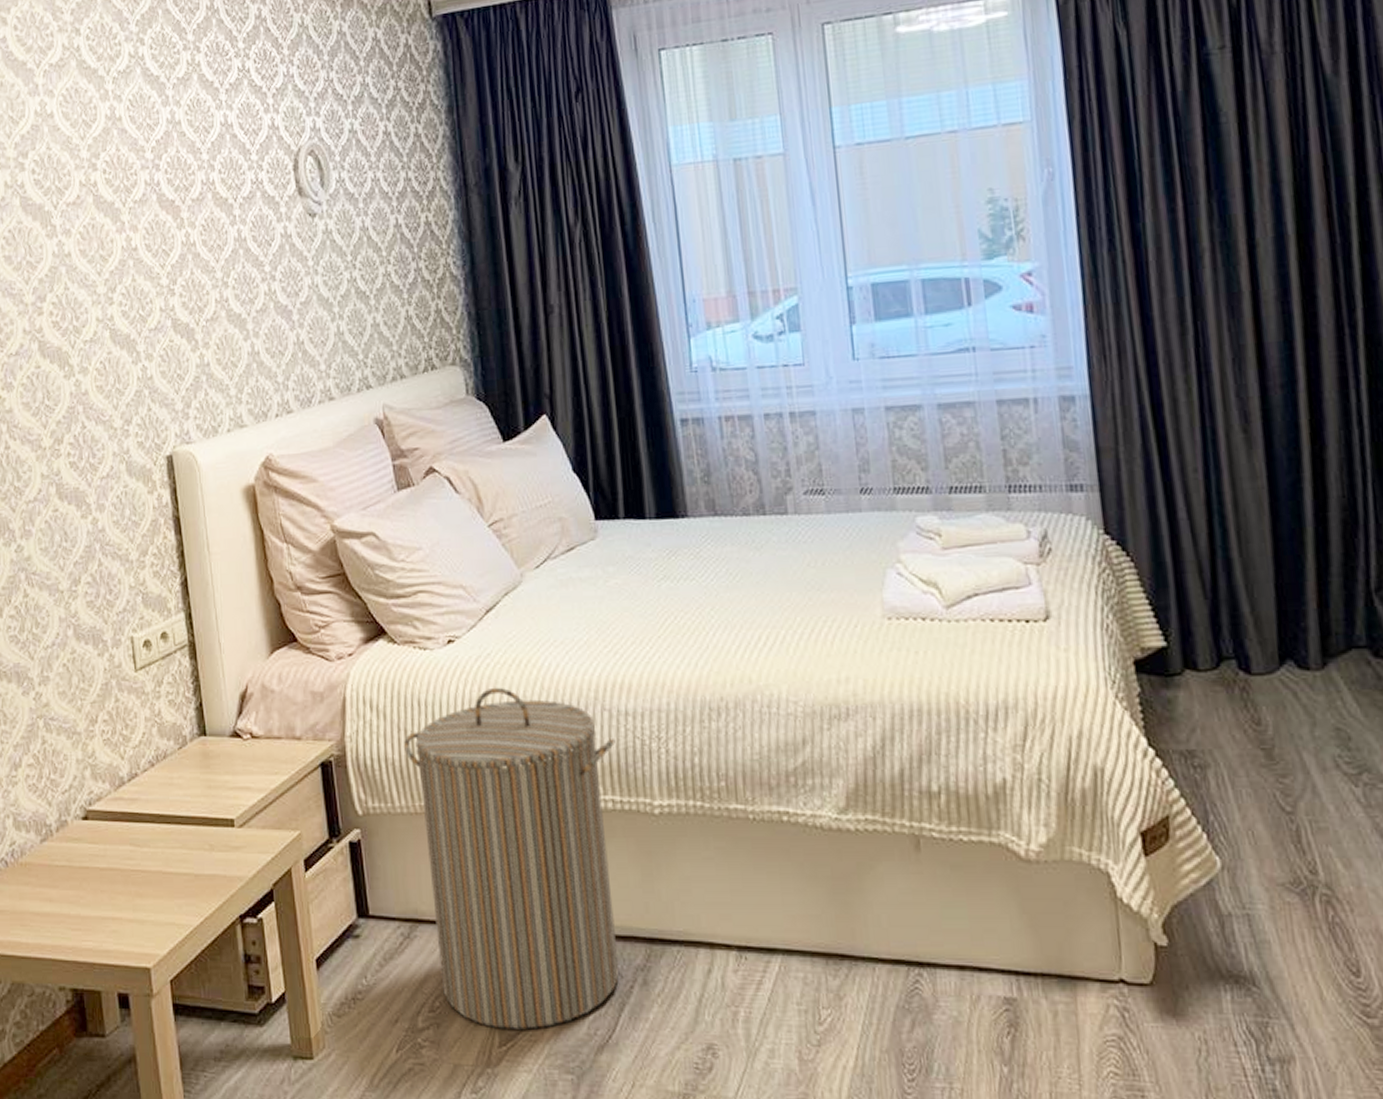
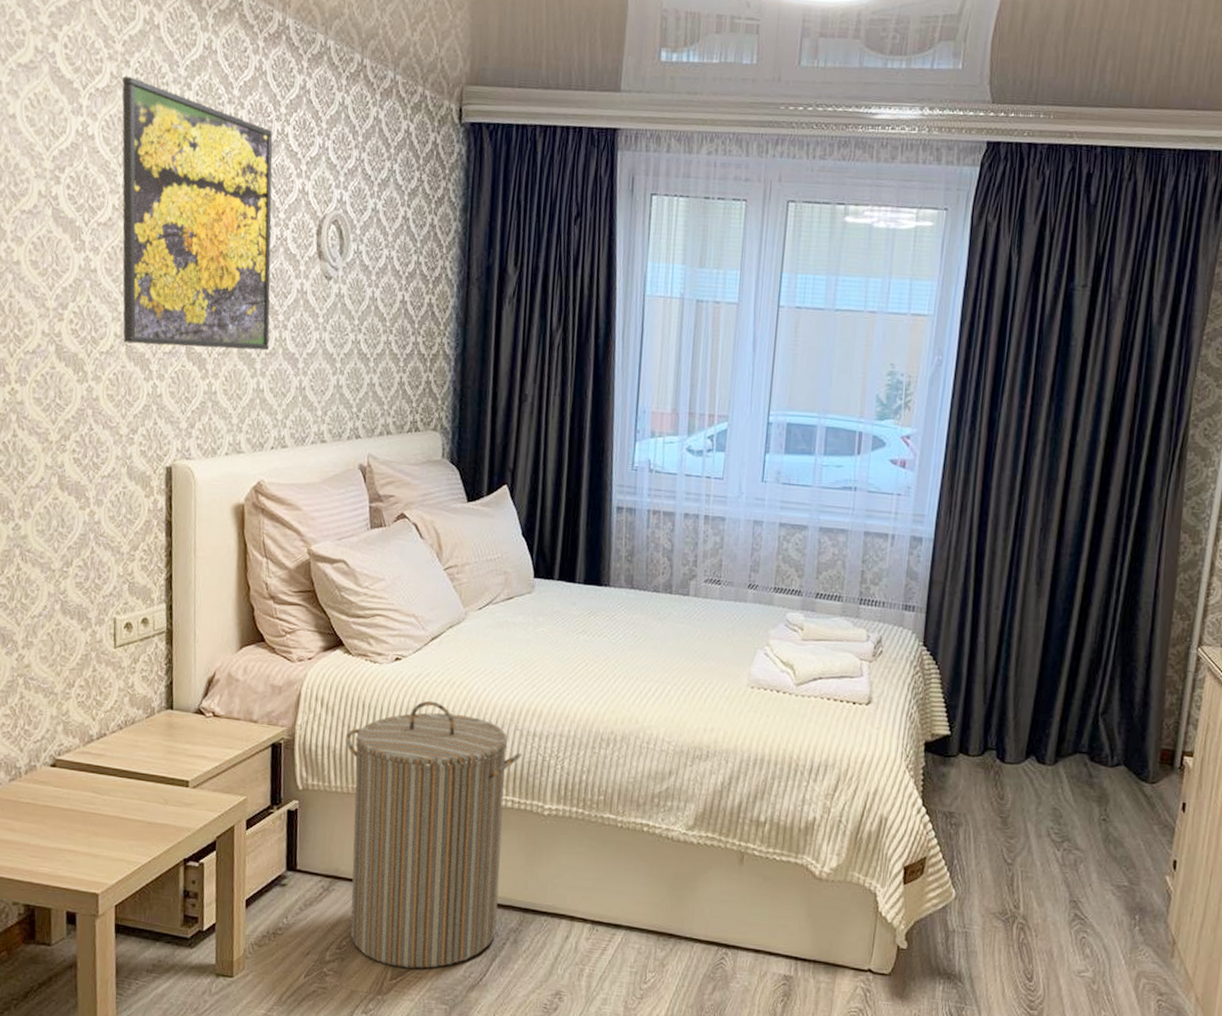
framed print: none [75,44,259,327] -> present [122,76,273,351]

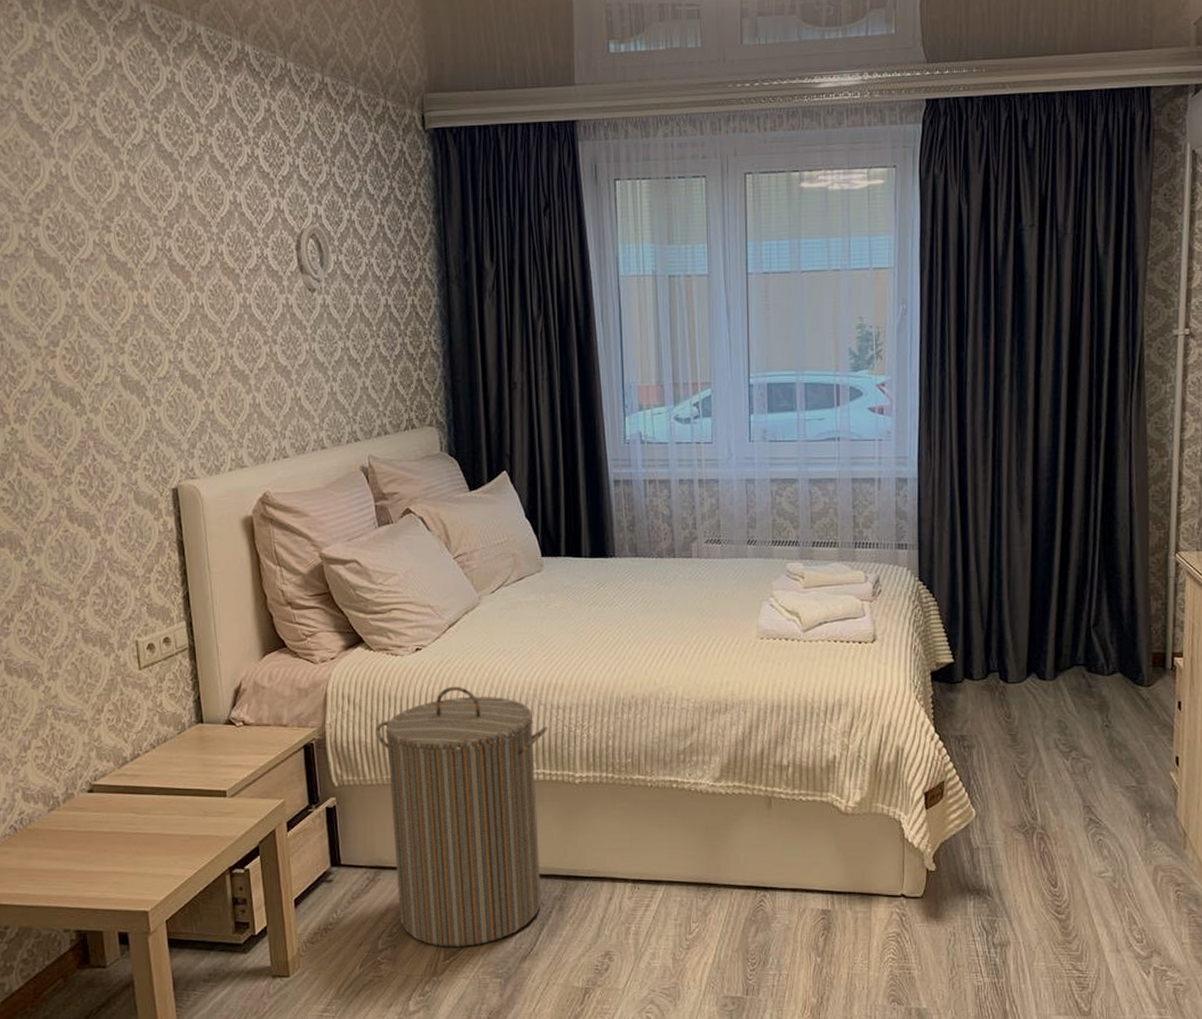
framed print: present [122,76,273,351] -> none [91,116,261,373]

